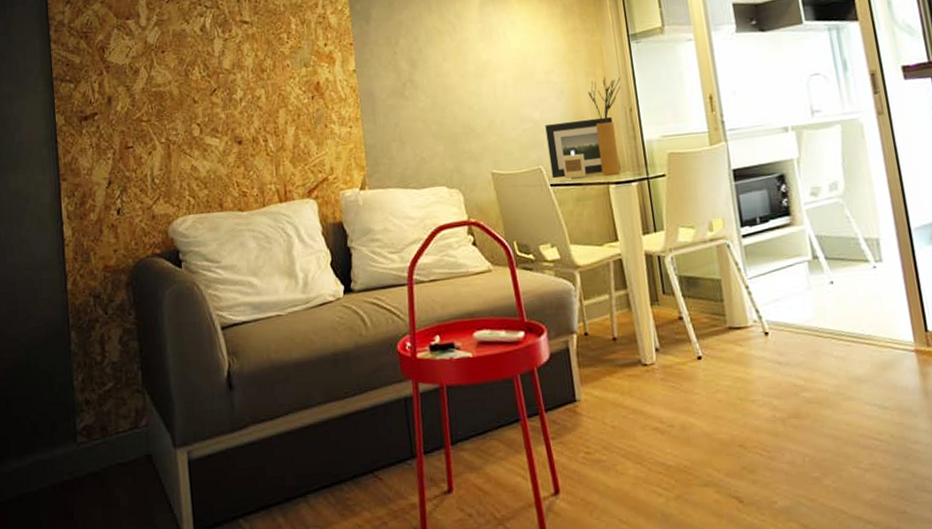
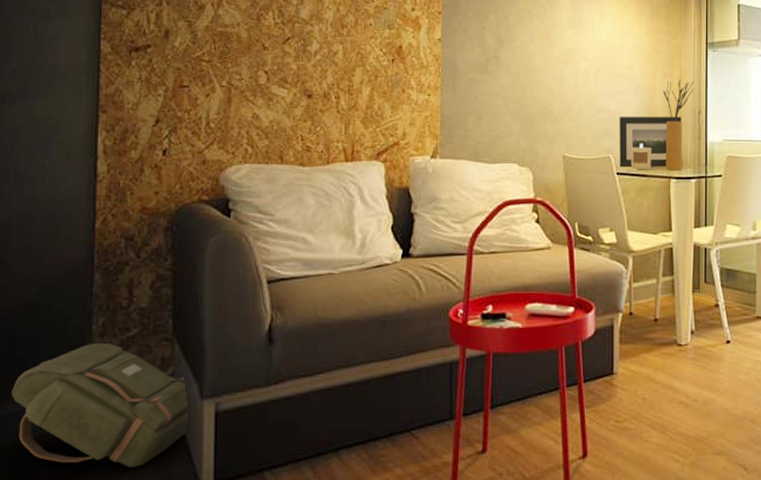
backpack: none [13,398,166,518] -> present [12,343,188,467]

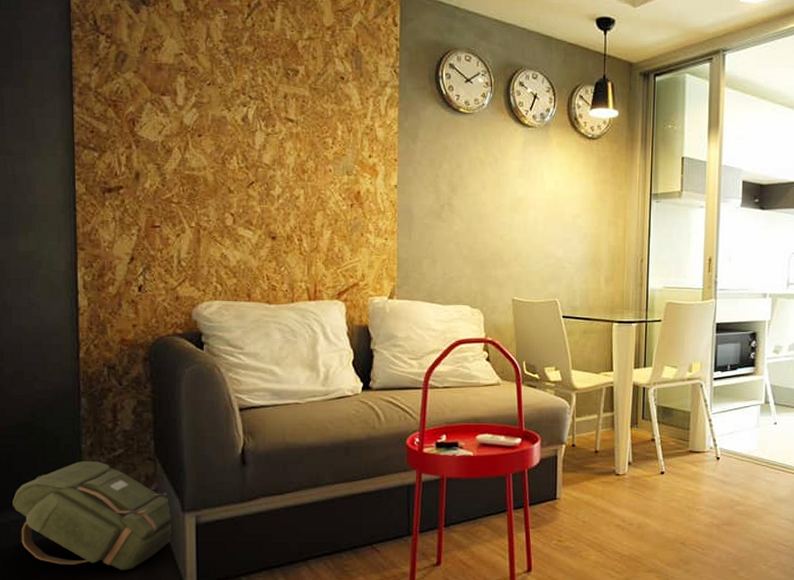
picture frame: present [619,117,683,168] -> none [565,263,625,312]
candle: present [631,143,652,169] -> none [576,288,596,313]
vase: present [663,79,695,170] -> none [608,229,638,315]

